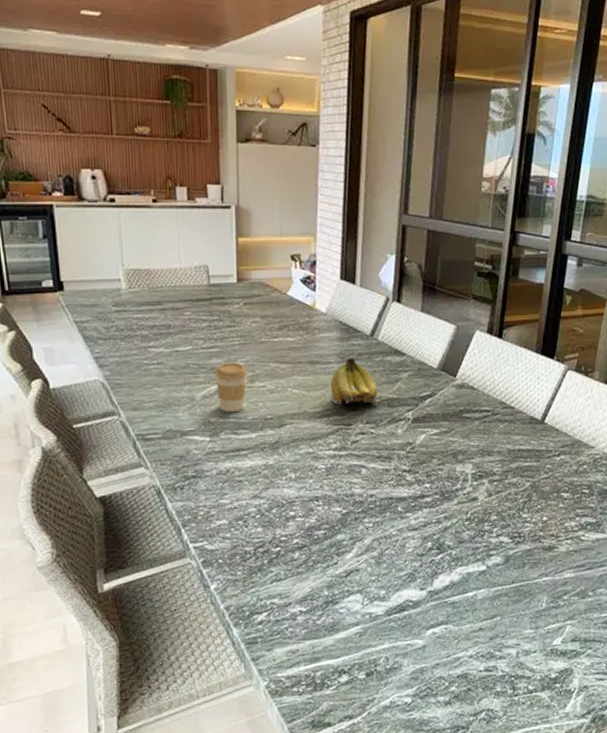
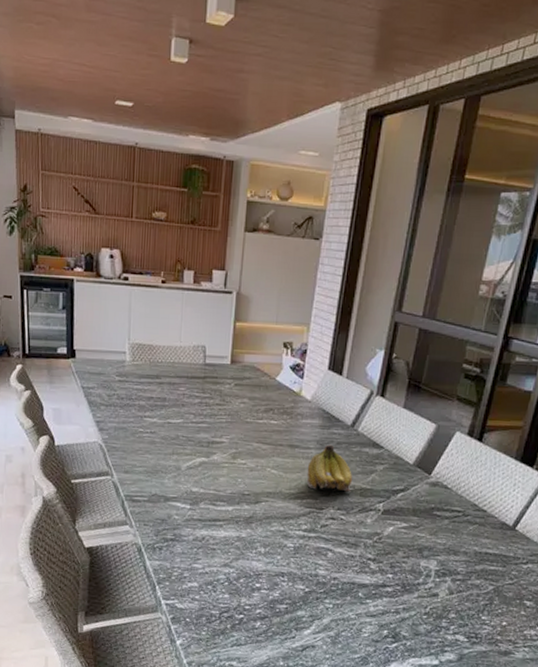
coffee cup: present [214,362,248,413] -> none [200,438,231,485]

